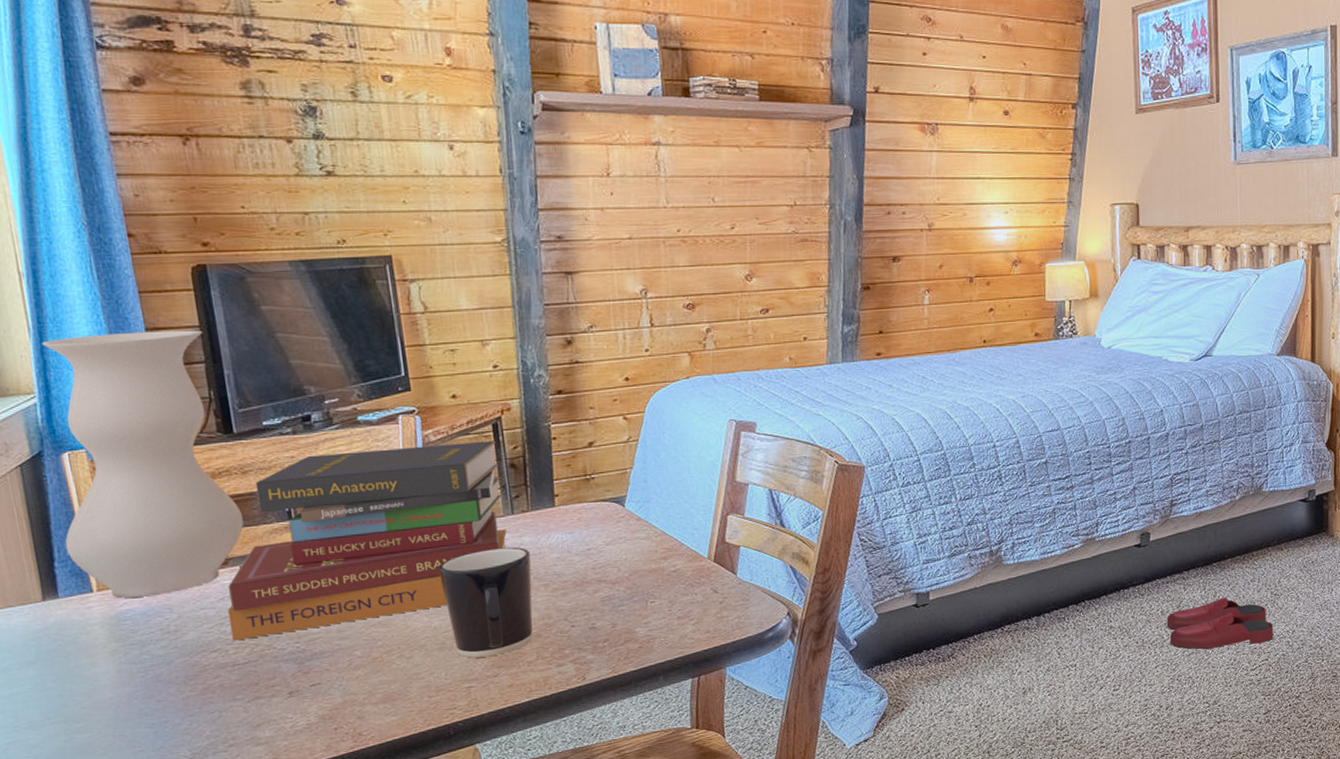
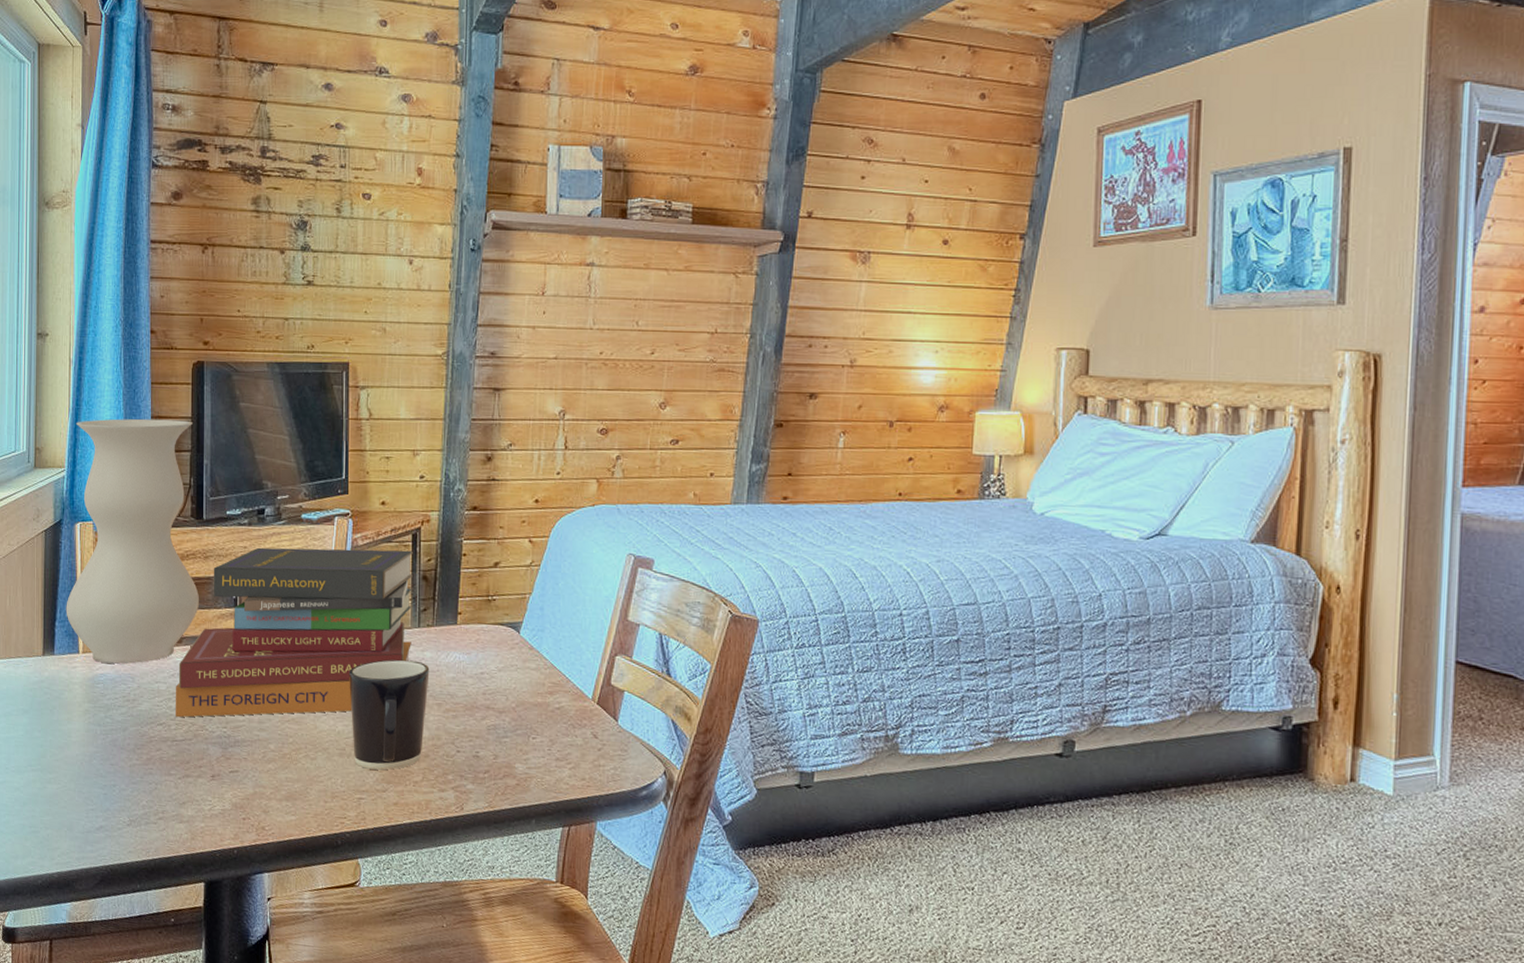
slippers: present [1166,597,1274,649] -> none [1088,836,1226,903]

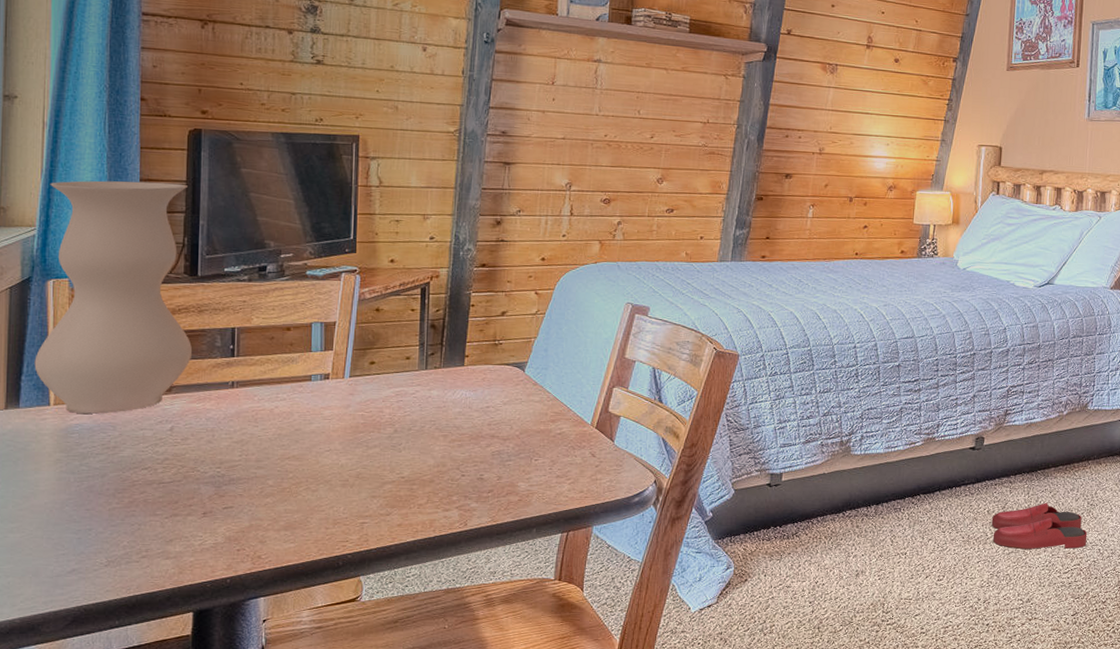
books: present [176,547,413,718] -> none [163,301,422,461]
mug: present [348,659,430,770] -> none [353,398,436,496]
slippers: none [1088,836,1226,903] -> present [991,503,1088,549]

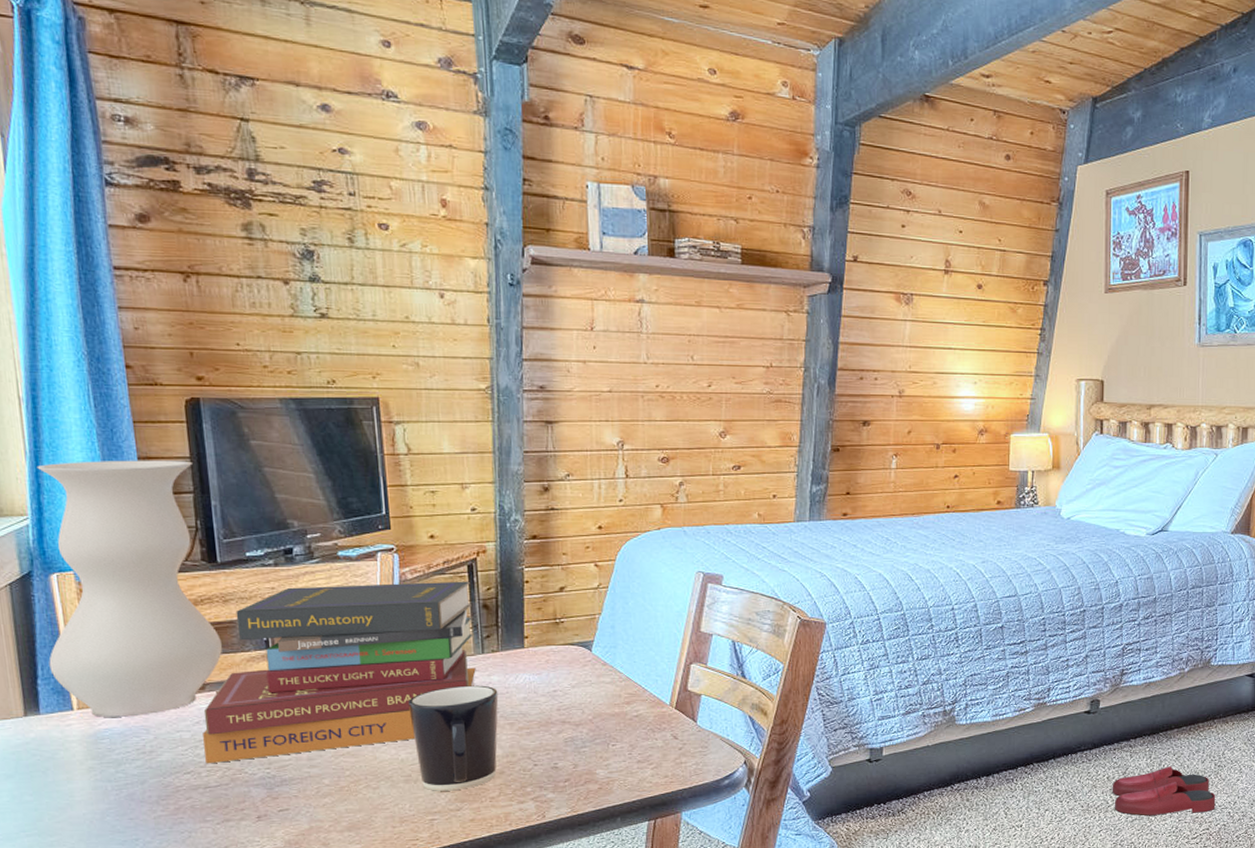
books: none [163,301,422,461] -> present [203,581,476,764]
mug: none [353,398,436,496] -> present [407,685,499,791]

